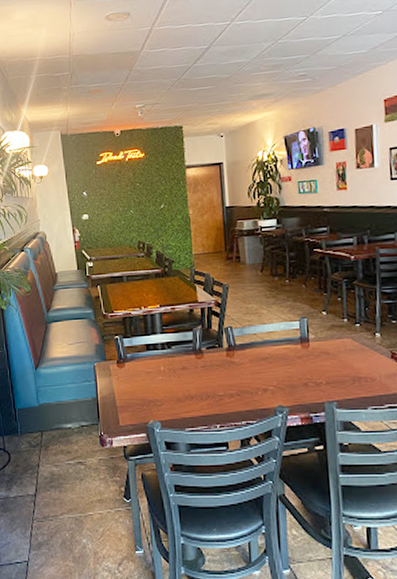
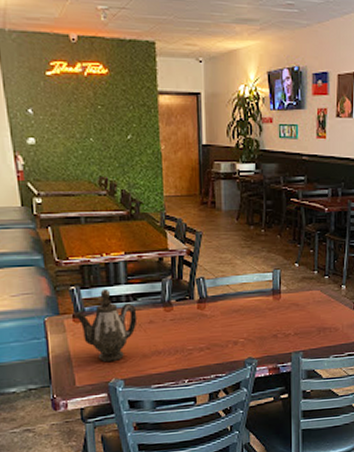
teapot: none [117,337,172,404] -> present [72,288,137,361]

